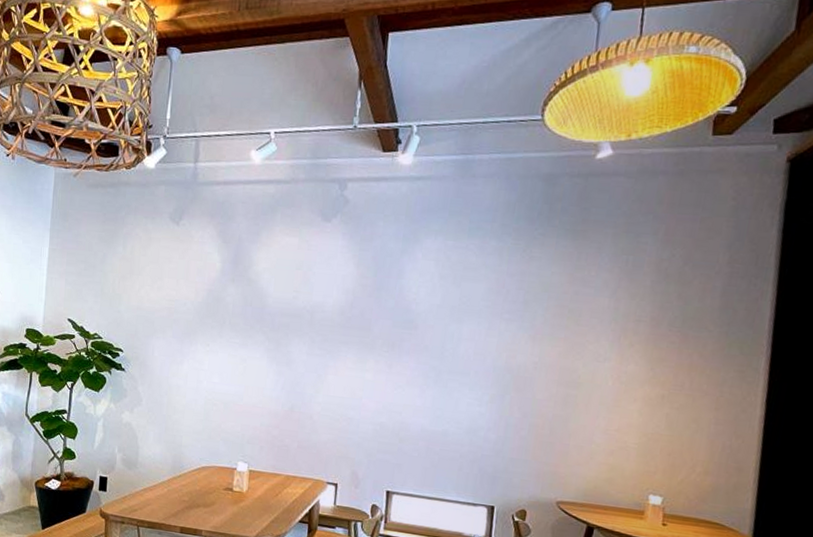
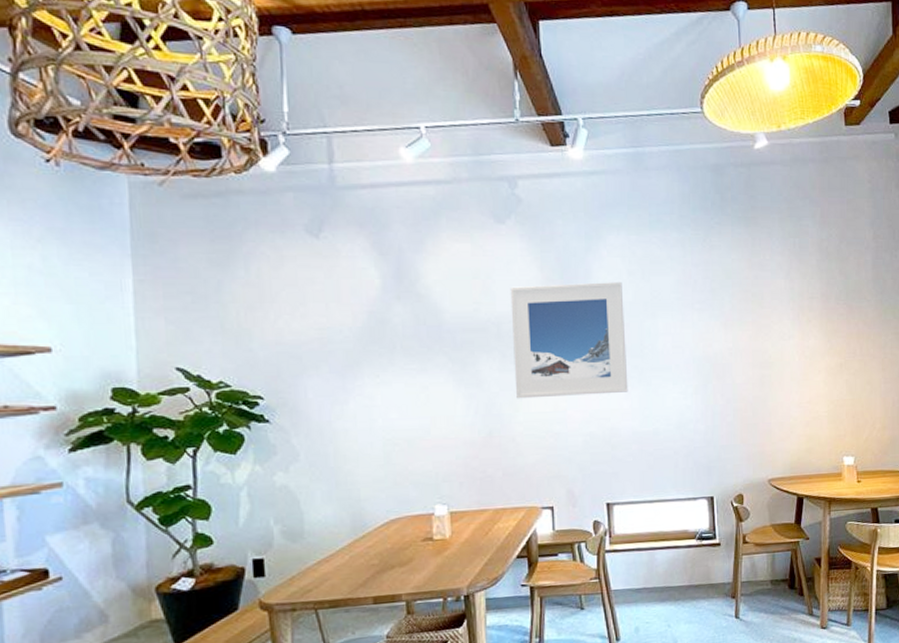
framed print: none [319,279,433,391] -> present [510,282,628,399]

